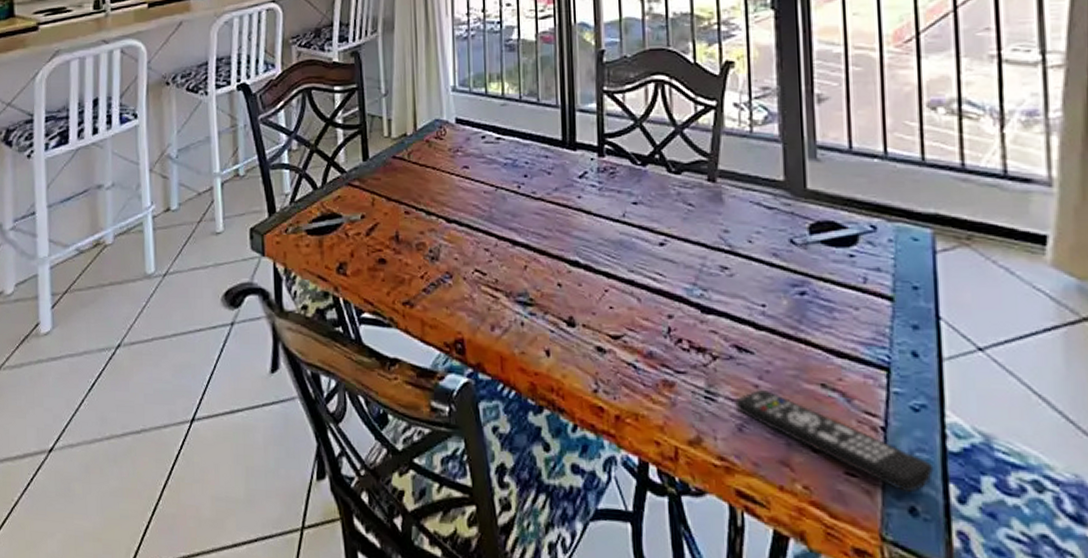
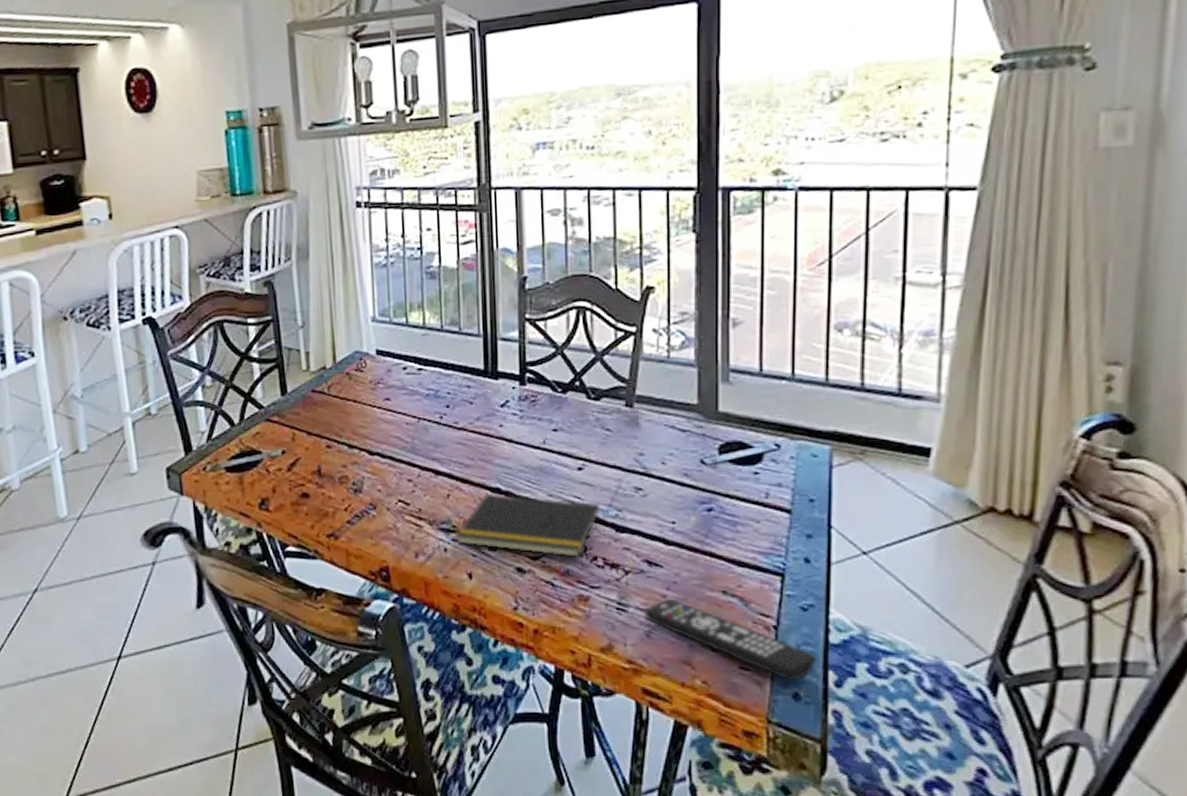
notepad: none [533,266,685,338] -> present [456,493,601,557]

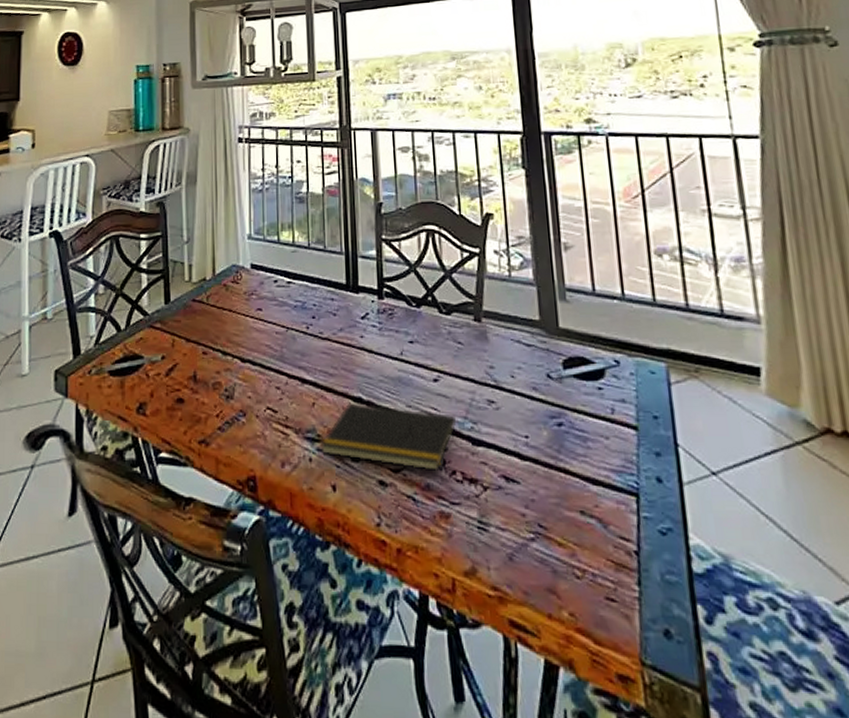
remote control: present [644,599,817,681] -> none [505,519,683,616]

